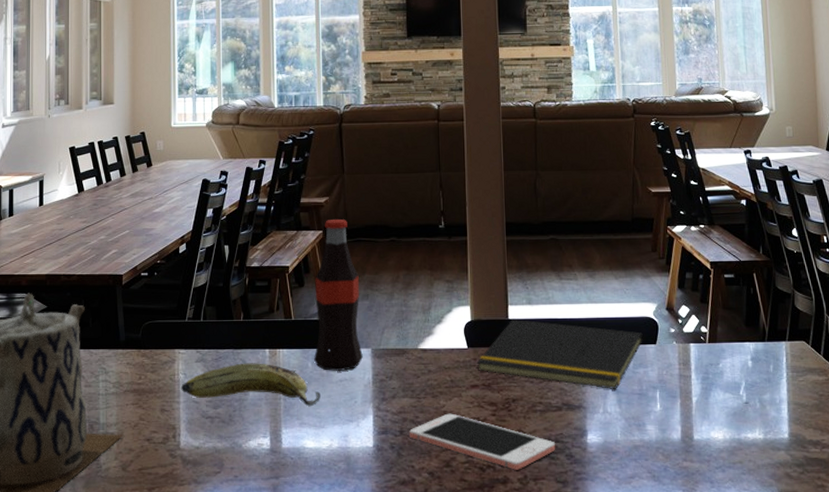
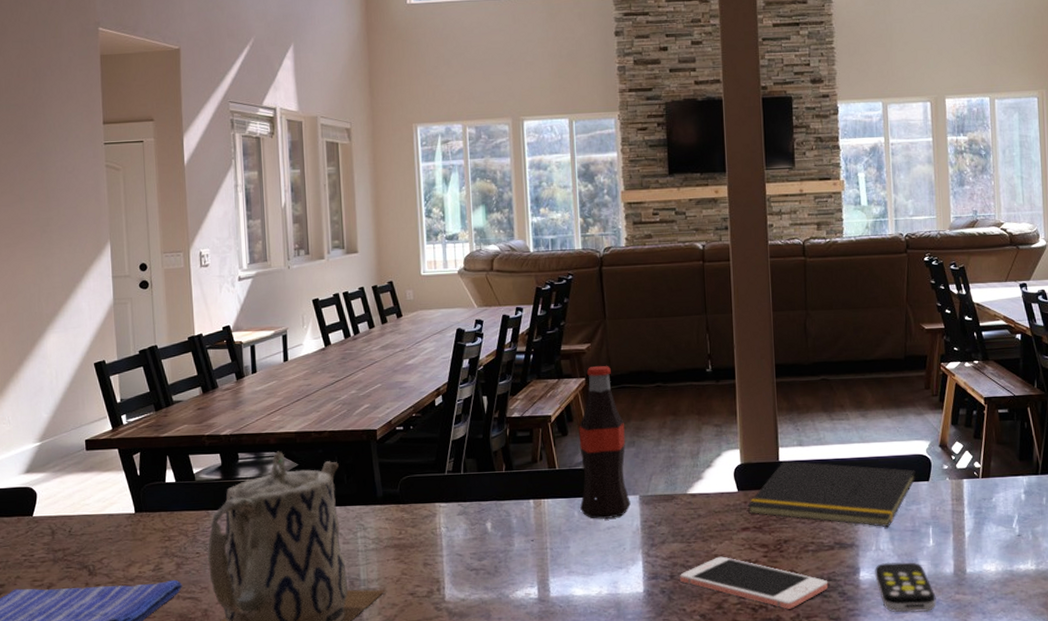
fruit: present [181,363,320,407] -> none [443,513,588,555]
remote control: none [602,425,664,478] -> present [875,562,936,613]

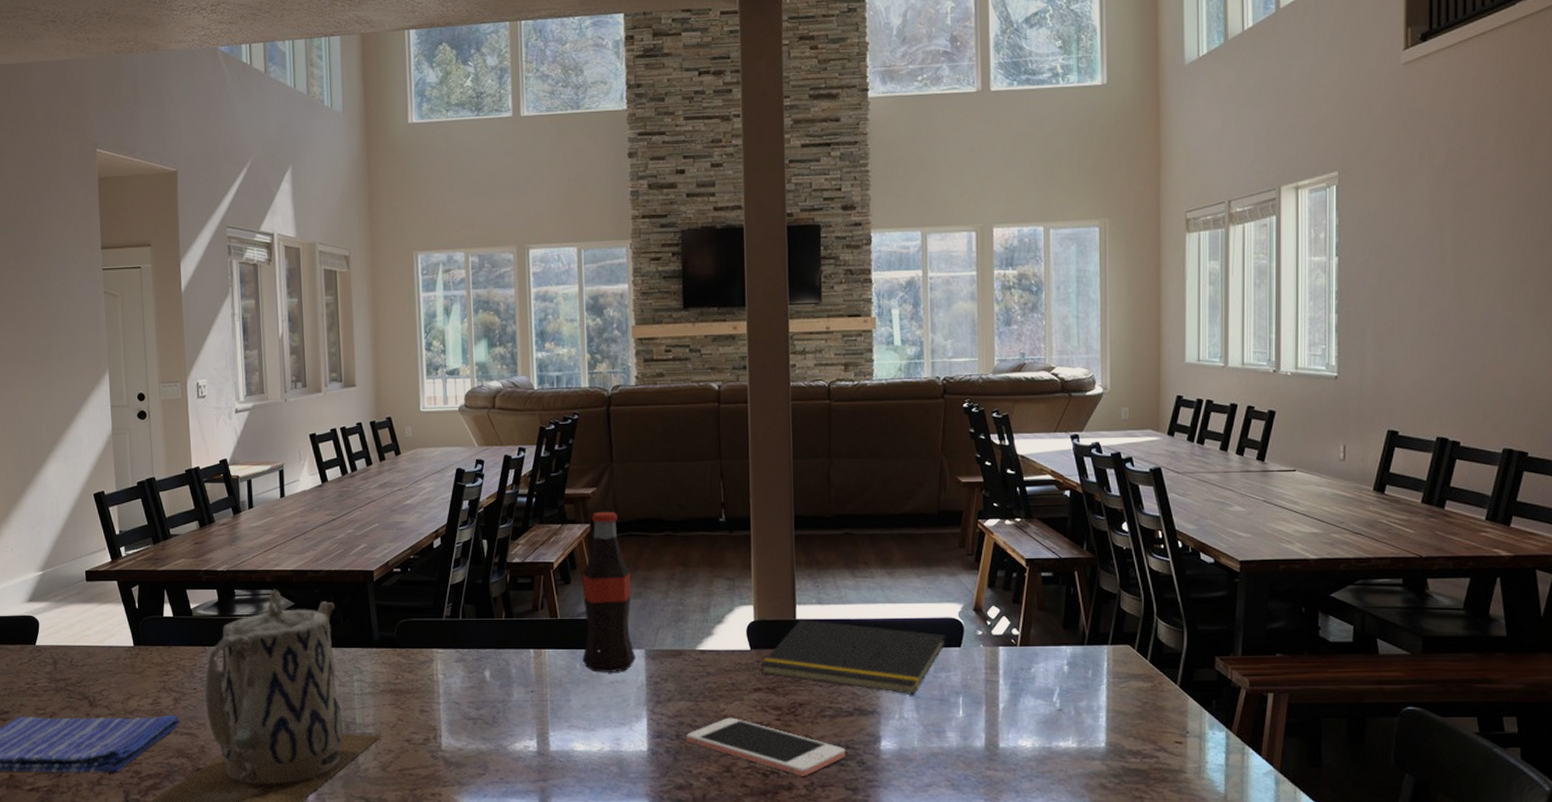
remote control: present [875,562,936,613] -> none [897,732,964,787]

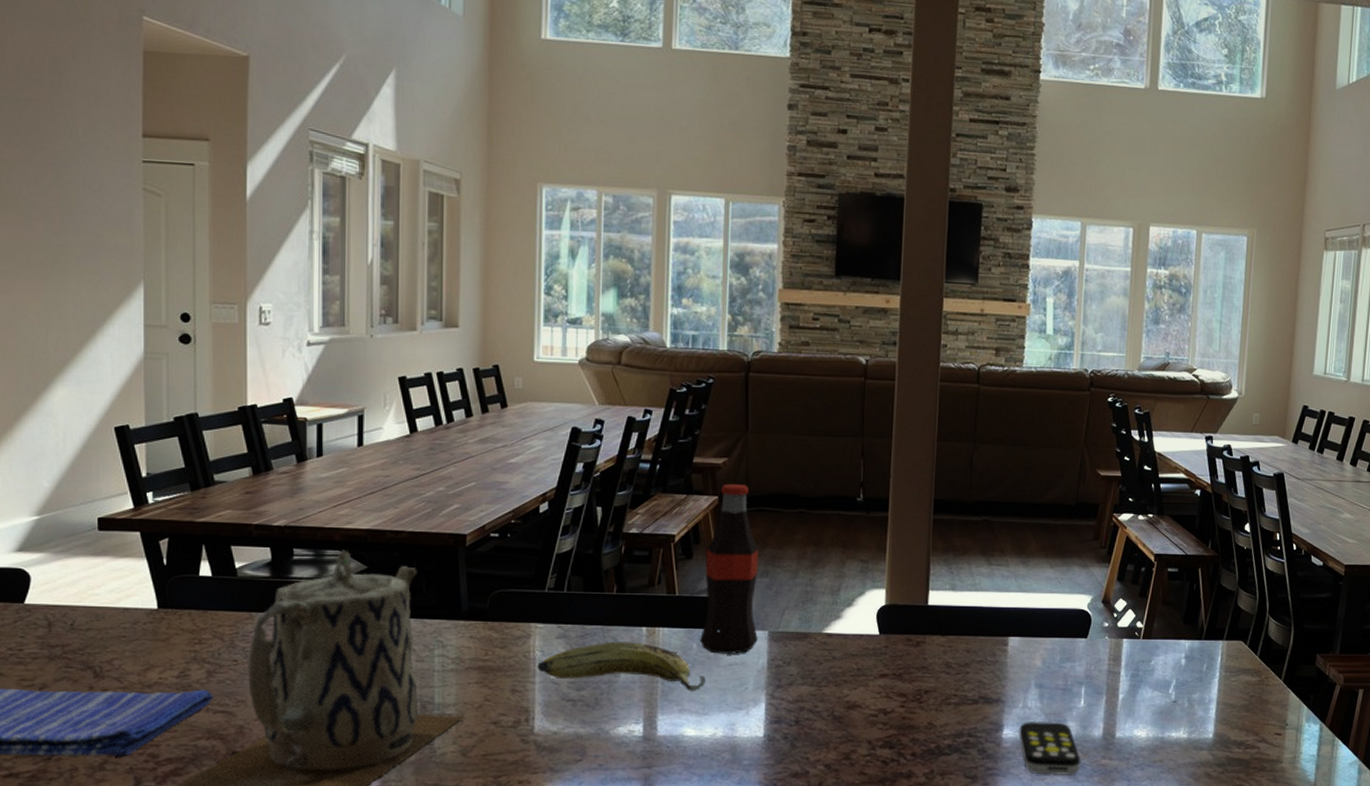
fruit: none [440,663,590,709] -> present [537,641,705,692]
cell phone: present [686,717,846,776] -> none [806,703,968,764]
notepad: present [760,620,946,694] -> none [888,606,1074,683]
remote control: none [897,732,964,787] -> present [1019,721,1081,775]

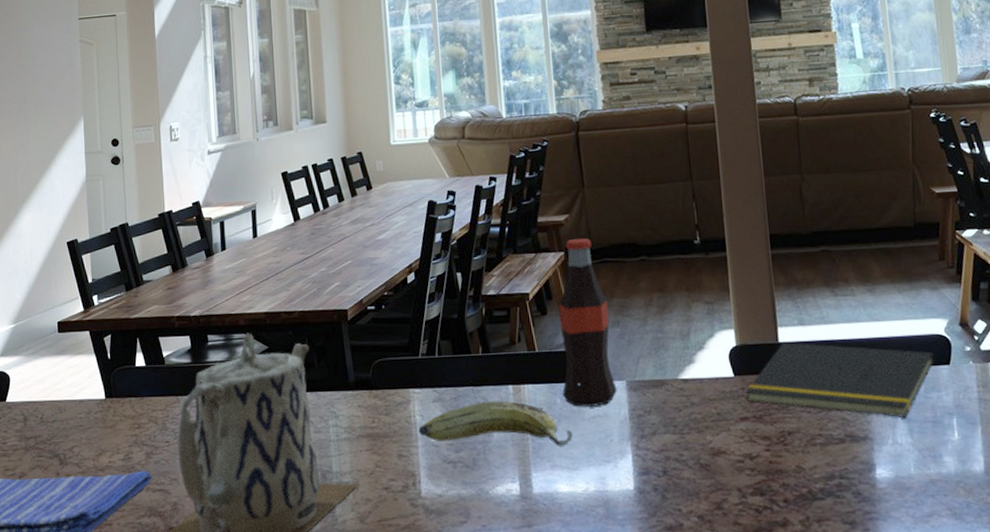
notepad: none [888,606,1074,683] -> present [745,342,934,417]
remote control: present [1019,721,1081,775] -> none [893,457,967,517]

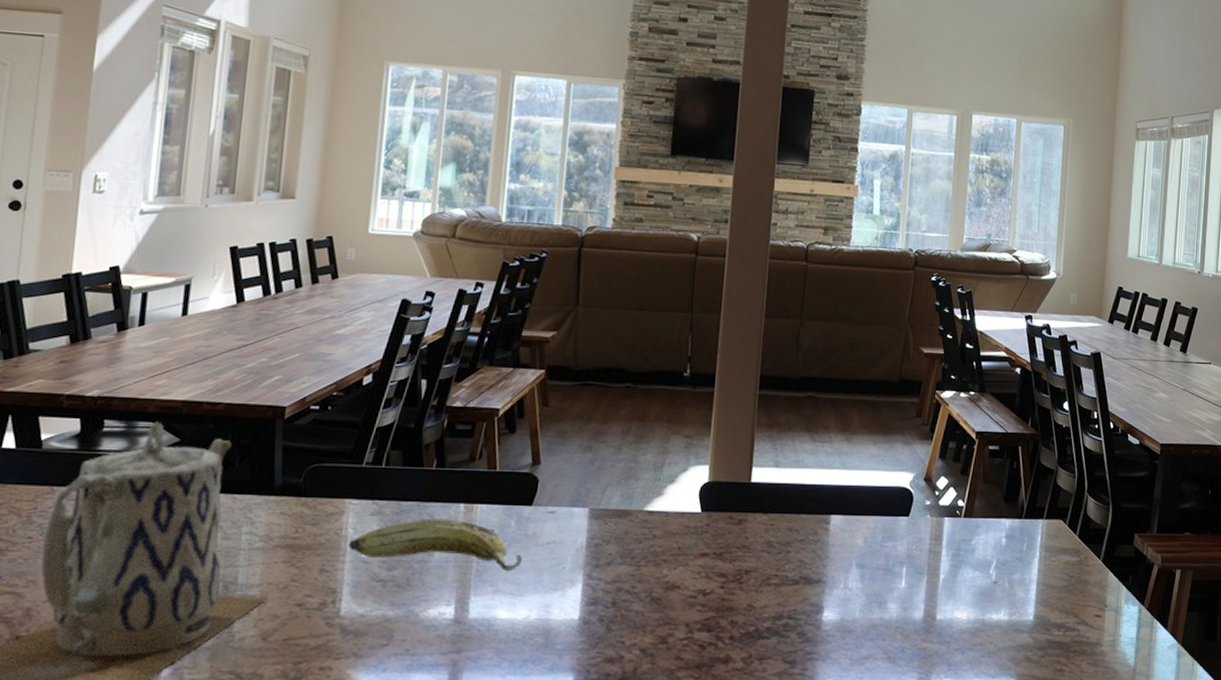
bottle: present [558,238,617,407] -> none [518,357,583,532]
notepad: present [745,342,934,417] -> none [709,483,896,563]

